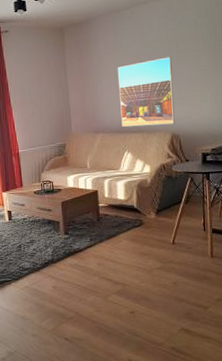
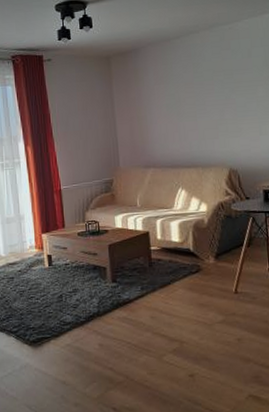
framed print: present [117,56,175,127] -> none [168,87,232,161]

